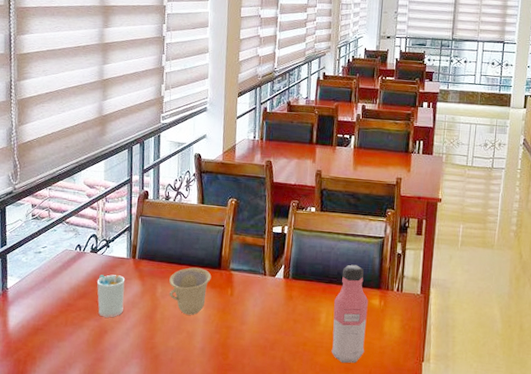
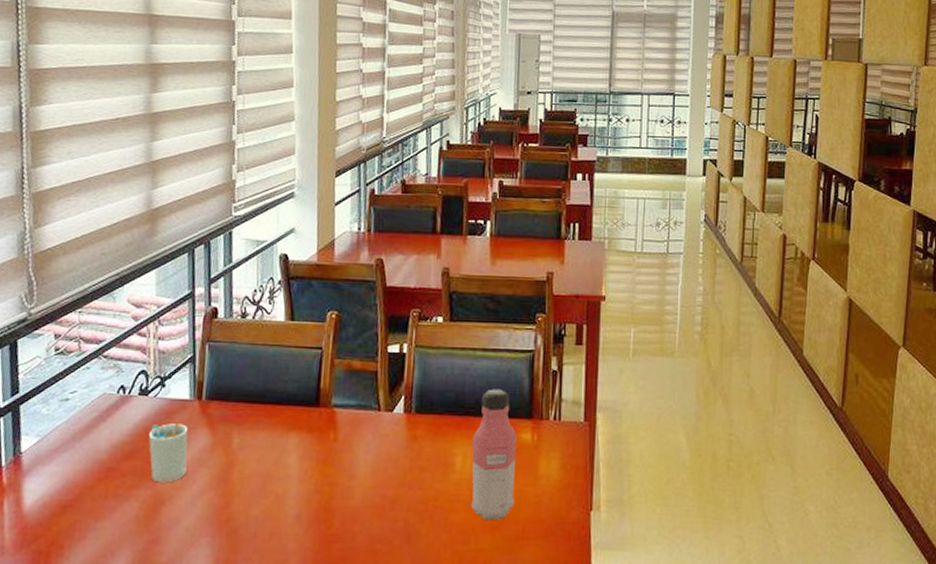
cup: present [169,267,212,315] -> none [249,407,307,471]

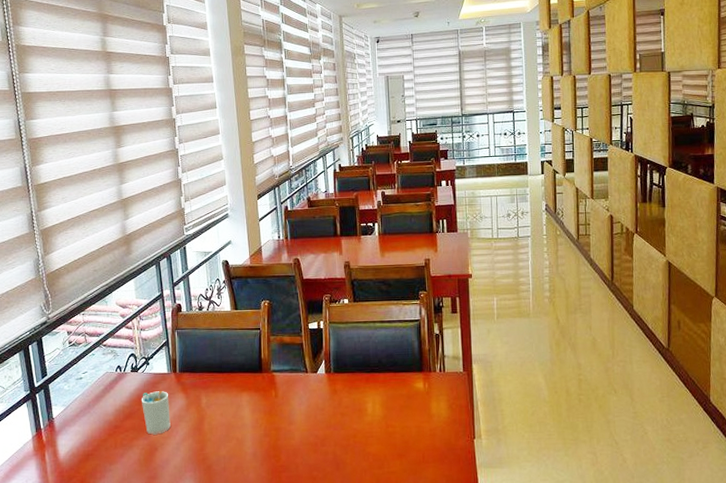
water bottle: present [471,389,517,521] -> none [378,351,416,451]

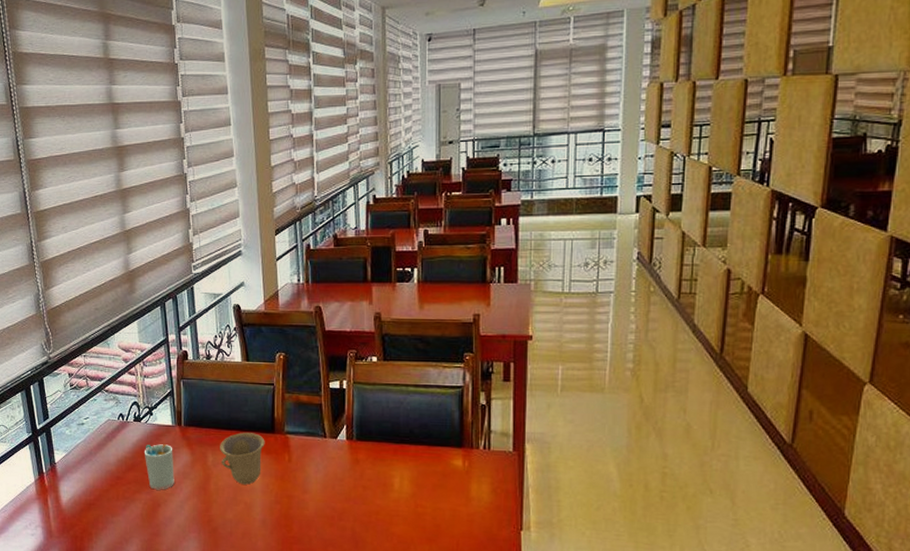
cup: none [213,374,254,422] -> present [220,432,265,485]

